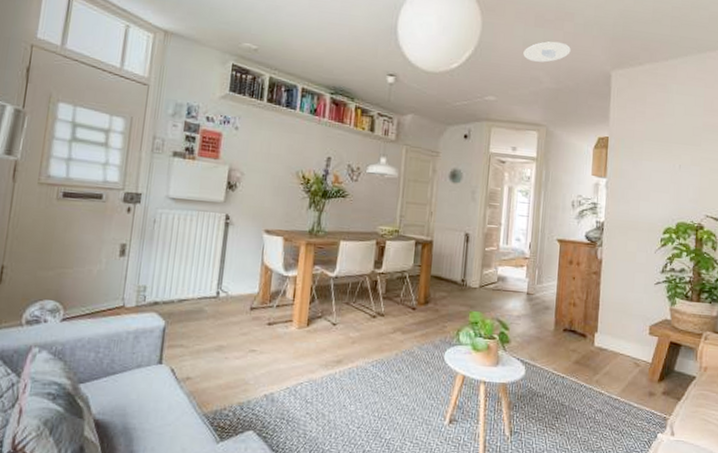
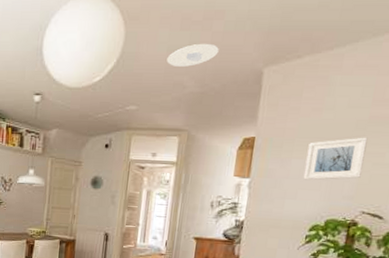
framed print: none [653,143,704,183] -> present [303,137,368,180]

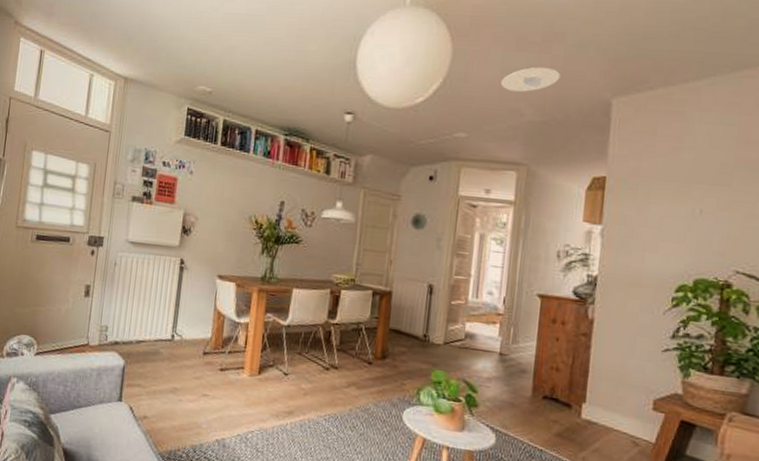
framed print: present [303,137,368,180] -> none [664,183,736,231]

